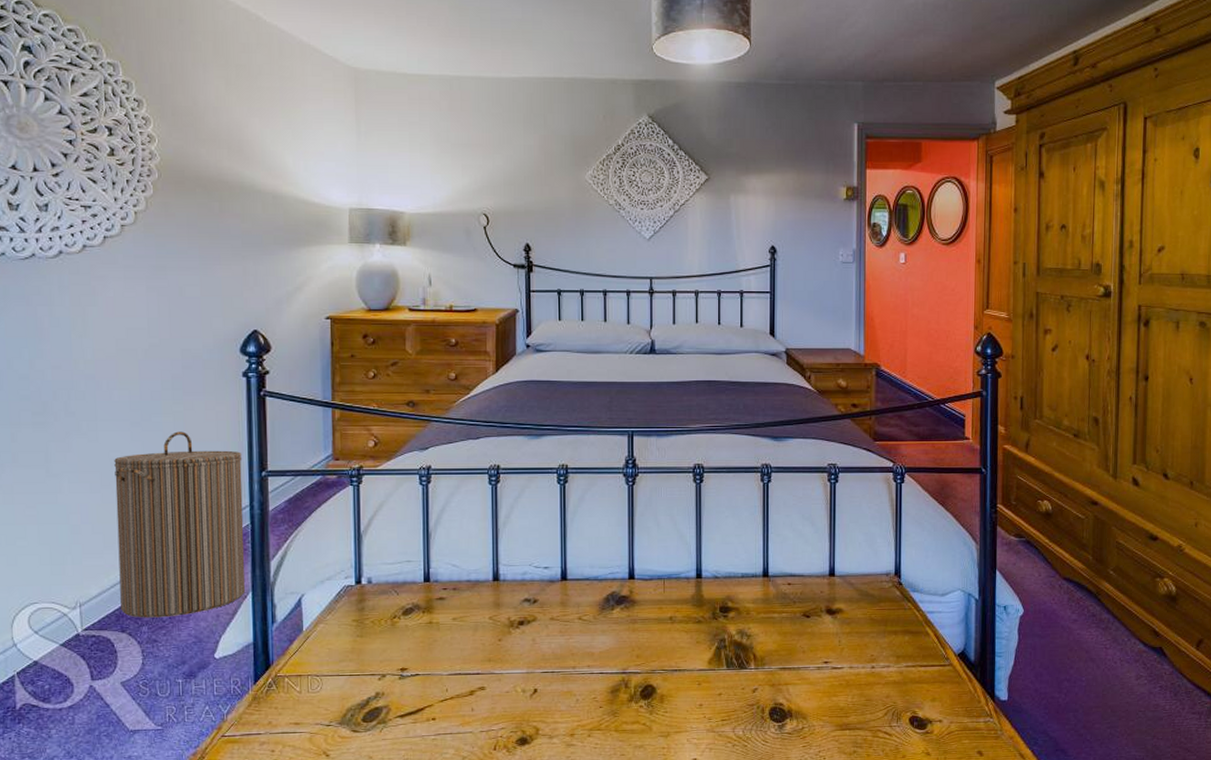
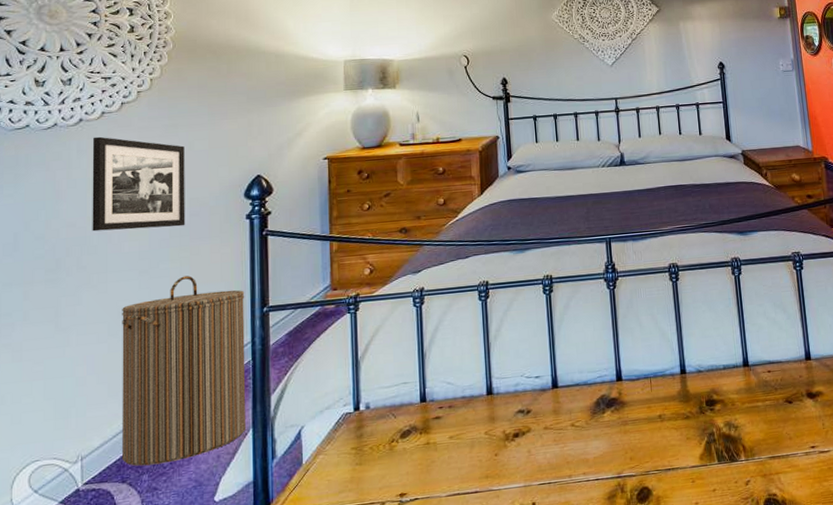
picture frame: none [74,272,178,379] -> present [92,136,186,232]

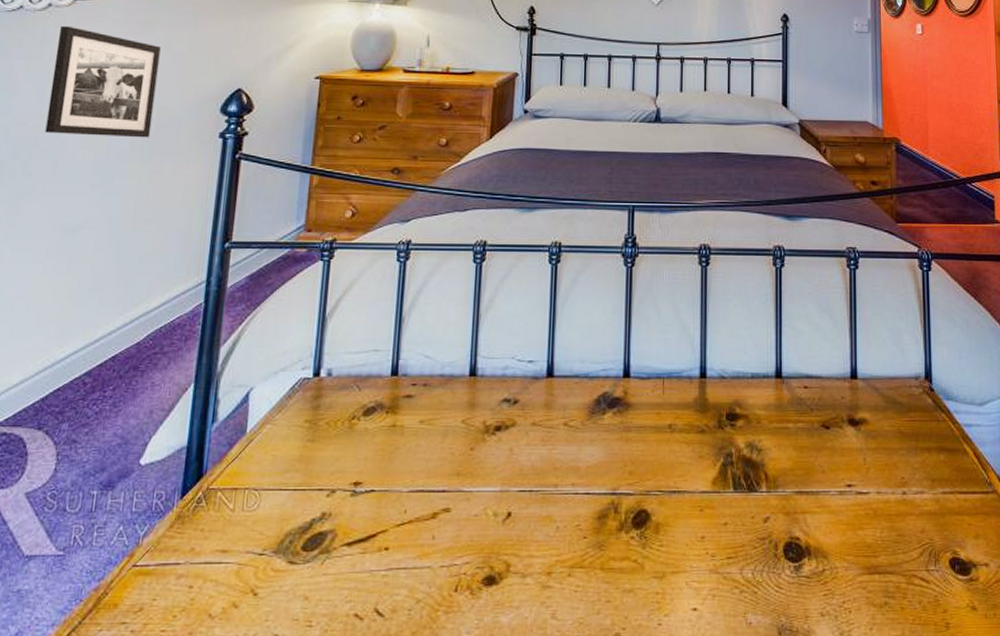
laundry hamper: present [122,275,246,467] -> none [42,196,207,413]

